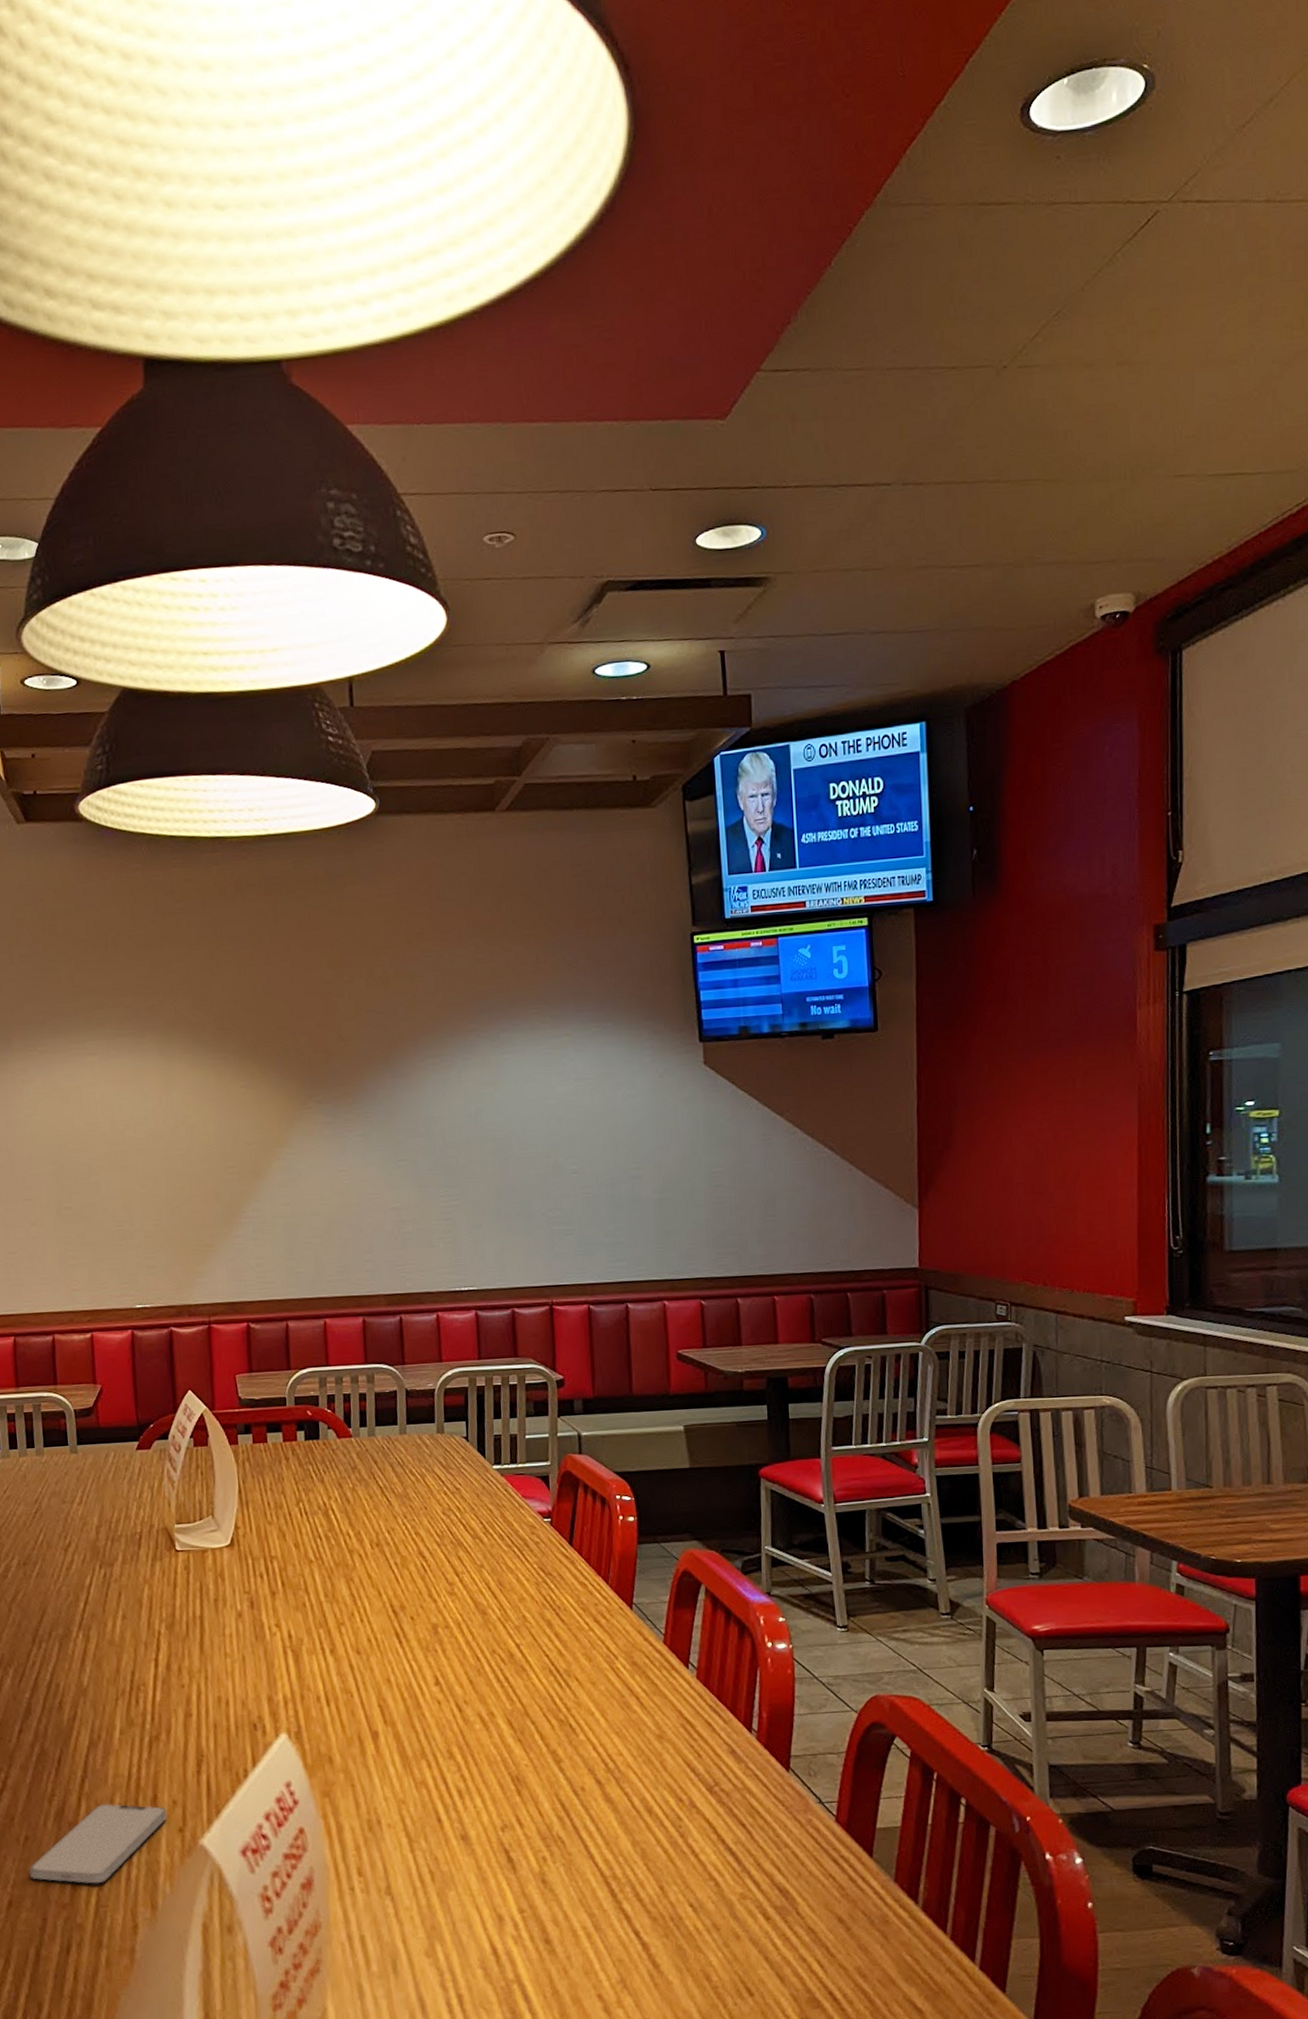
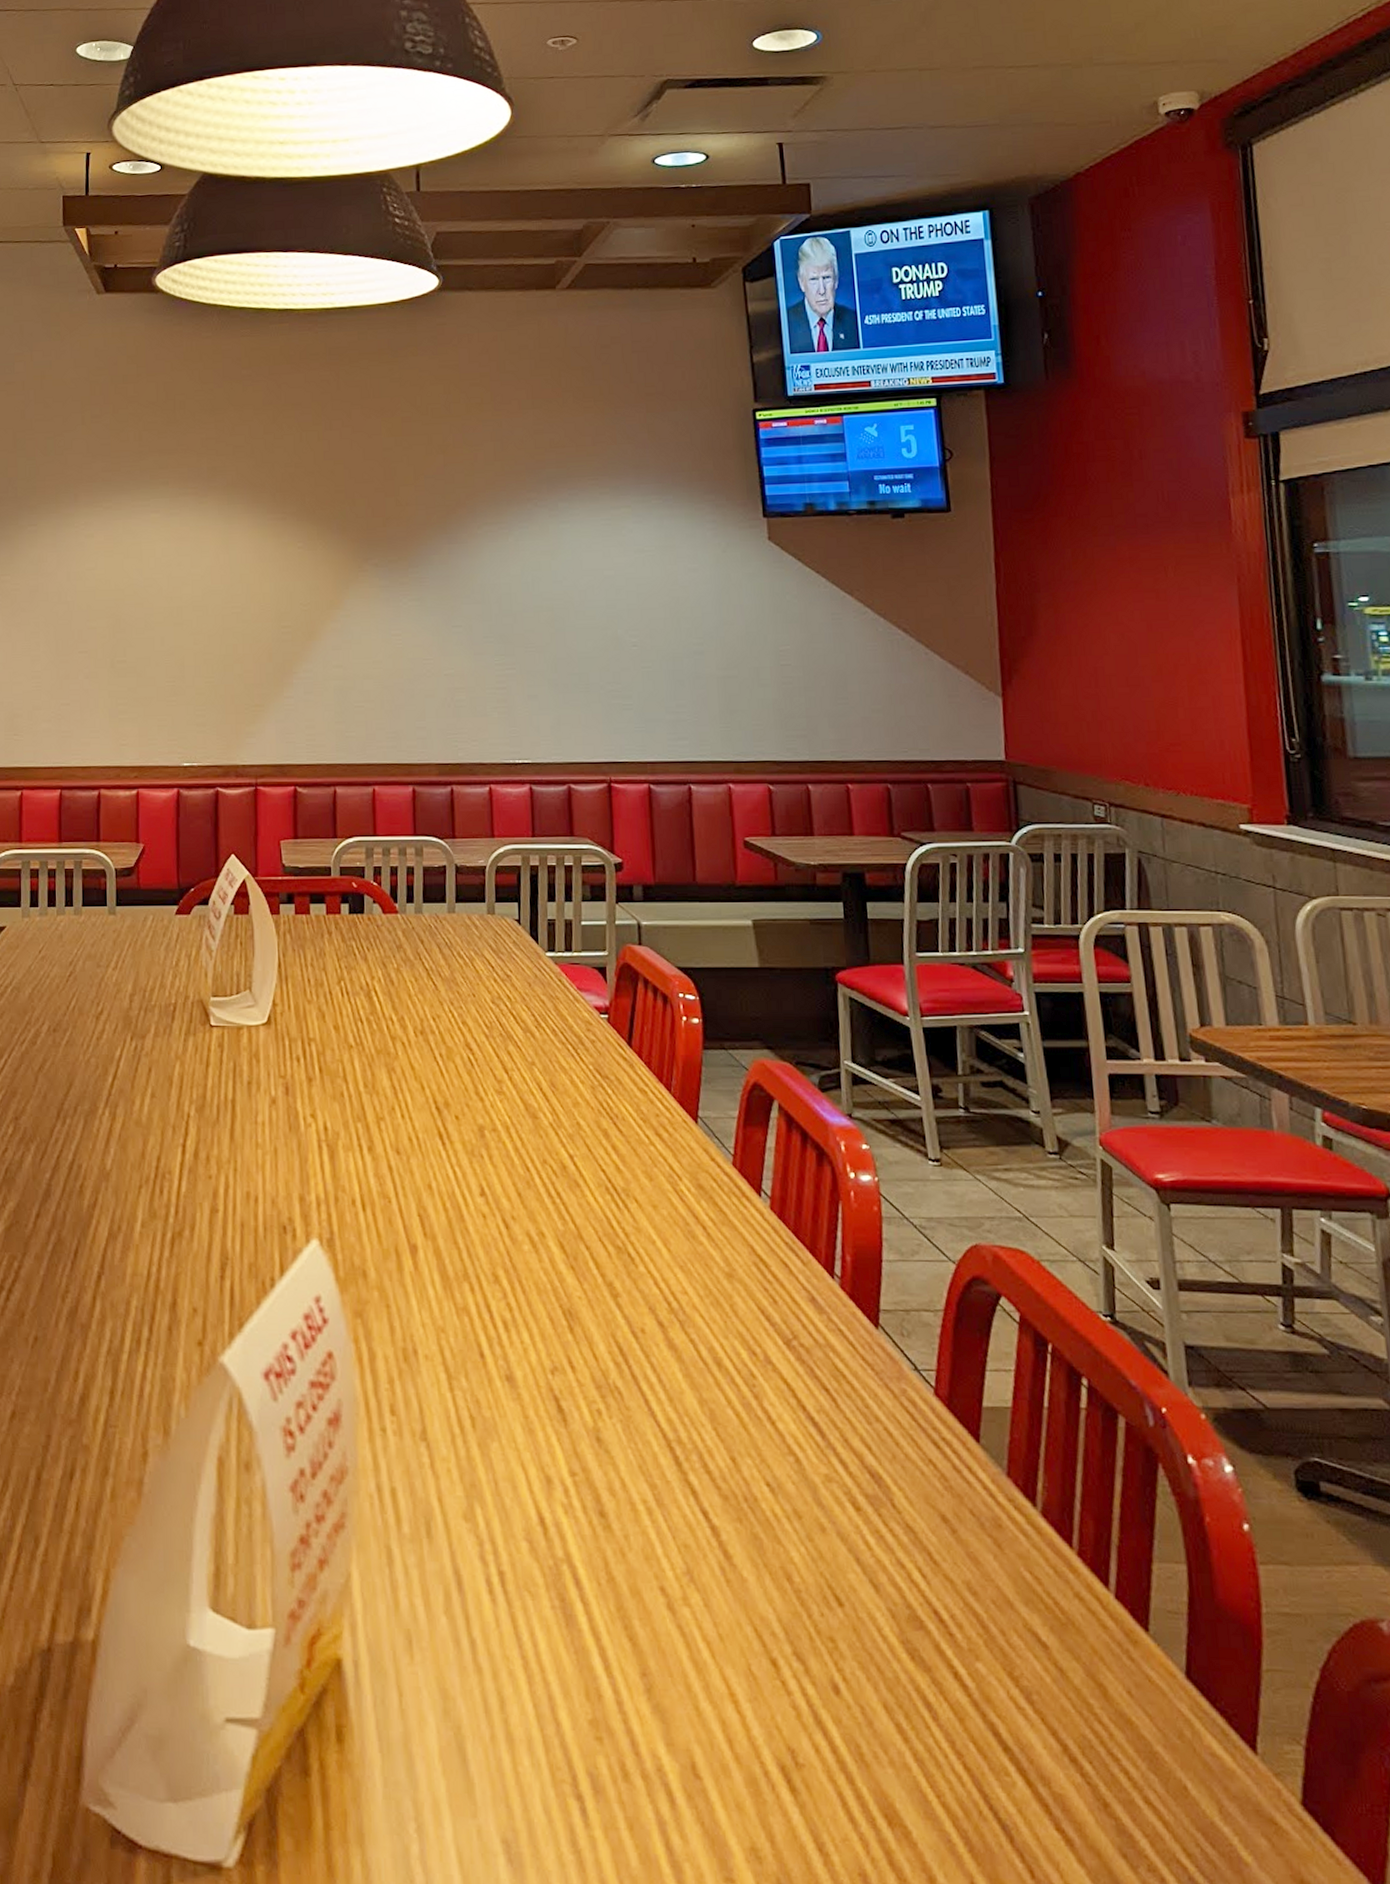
smartphone: present [29,1803,168,1884] -> none [36,1305,187,1399]

